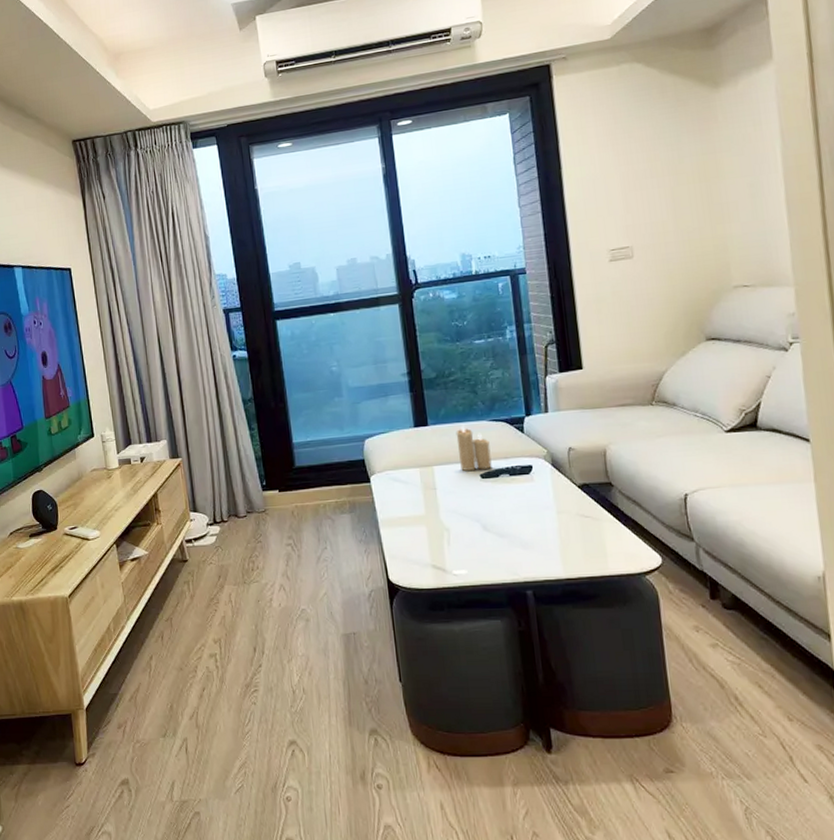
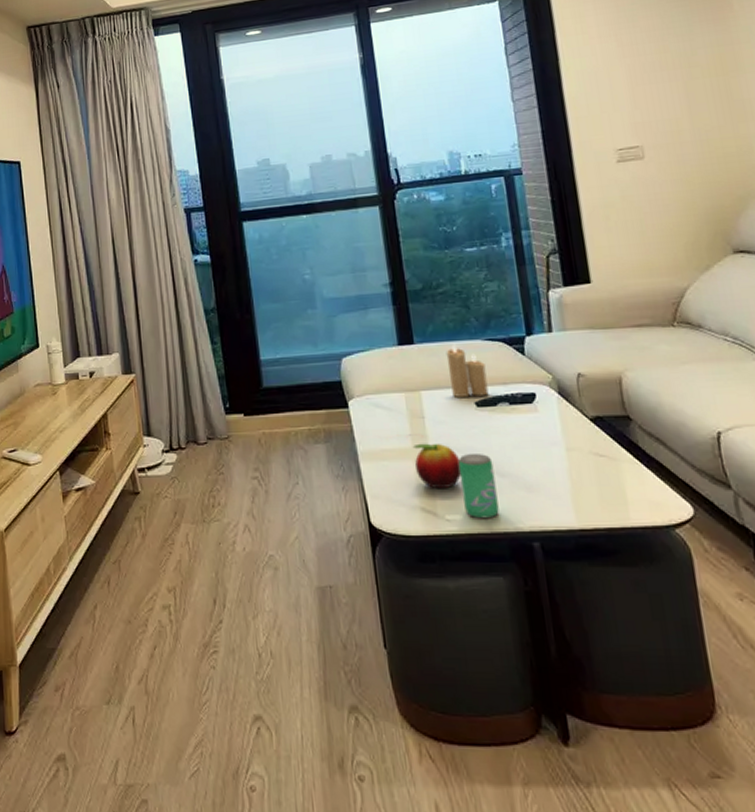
fruit: none [425,510,467,549] -> present [412,443,461,490]
beverage can: none [464,518,499,573] -> present [458,454,499,519]

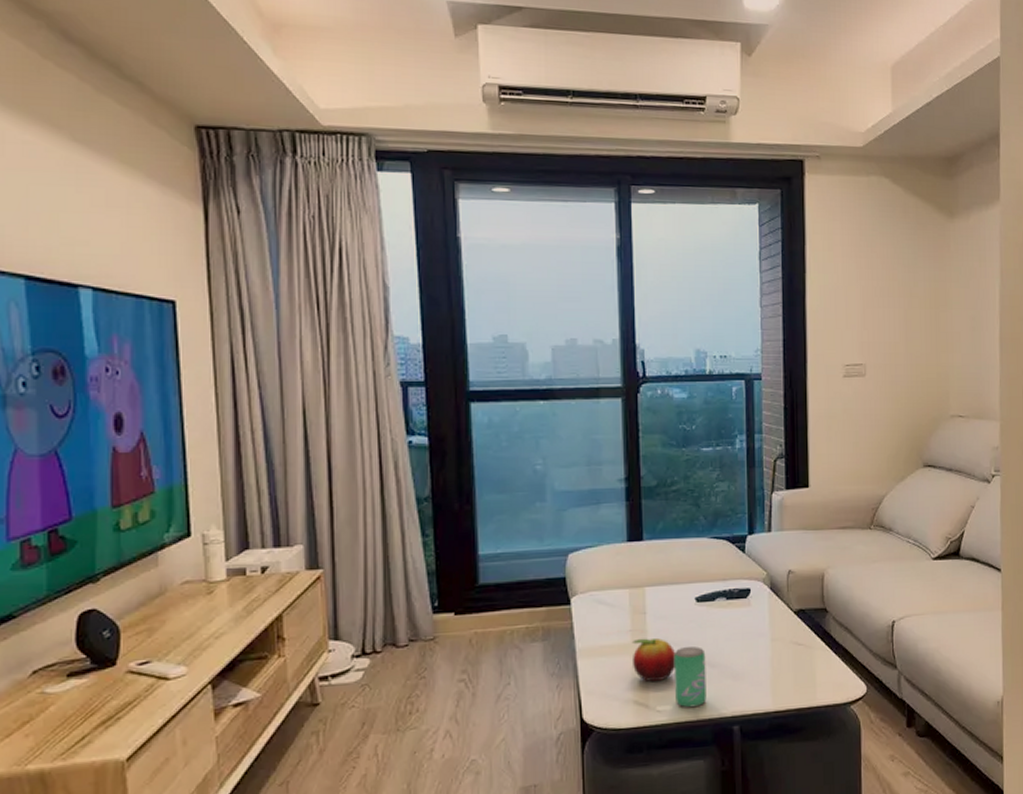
candle: present [446,344,489,397] -> none [673,541,709,593]

